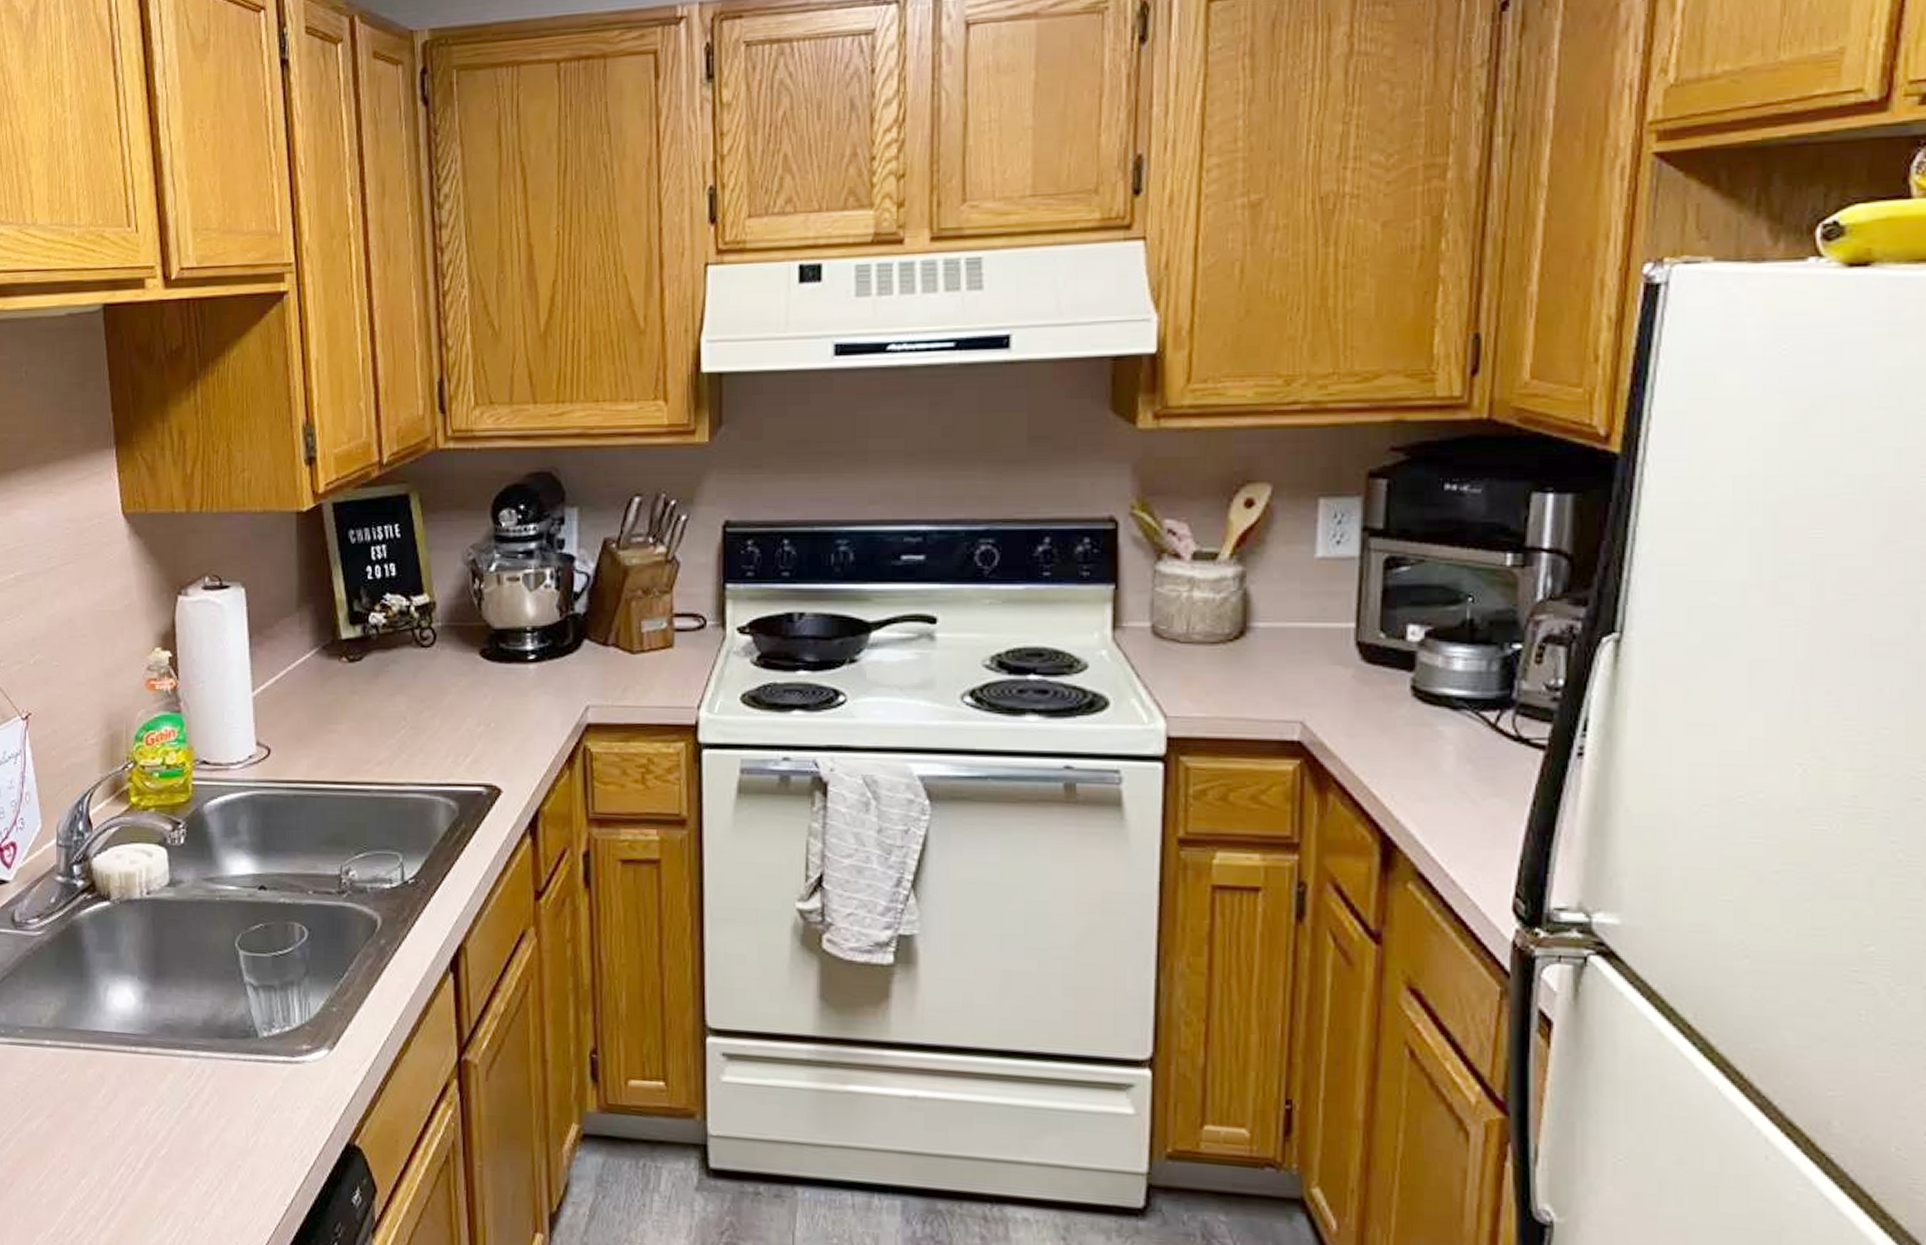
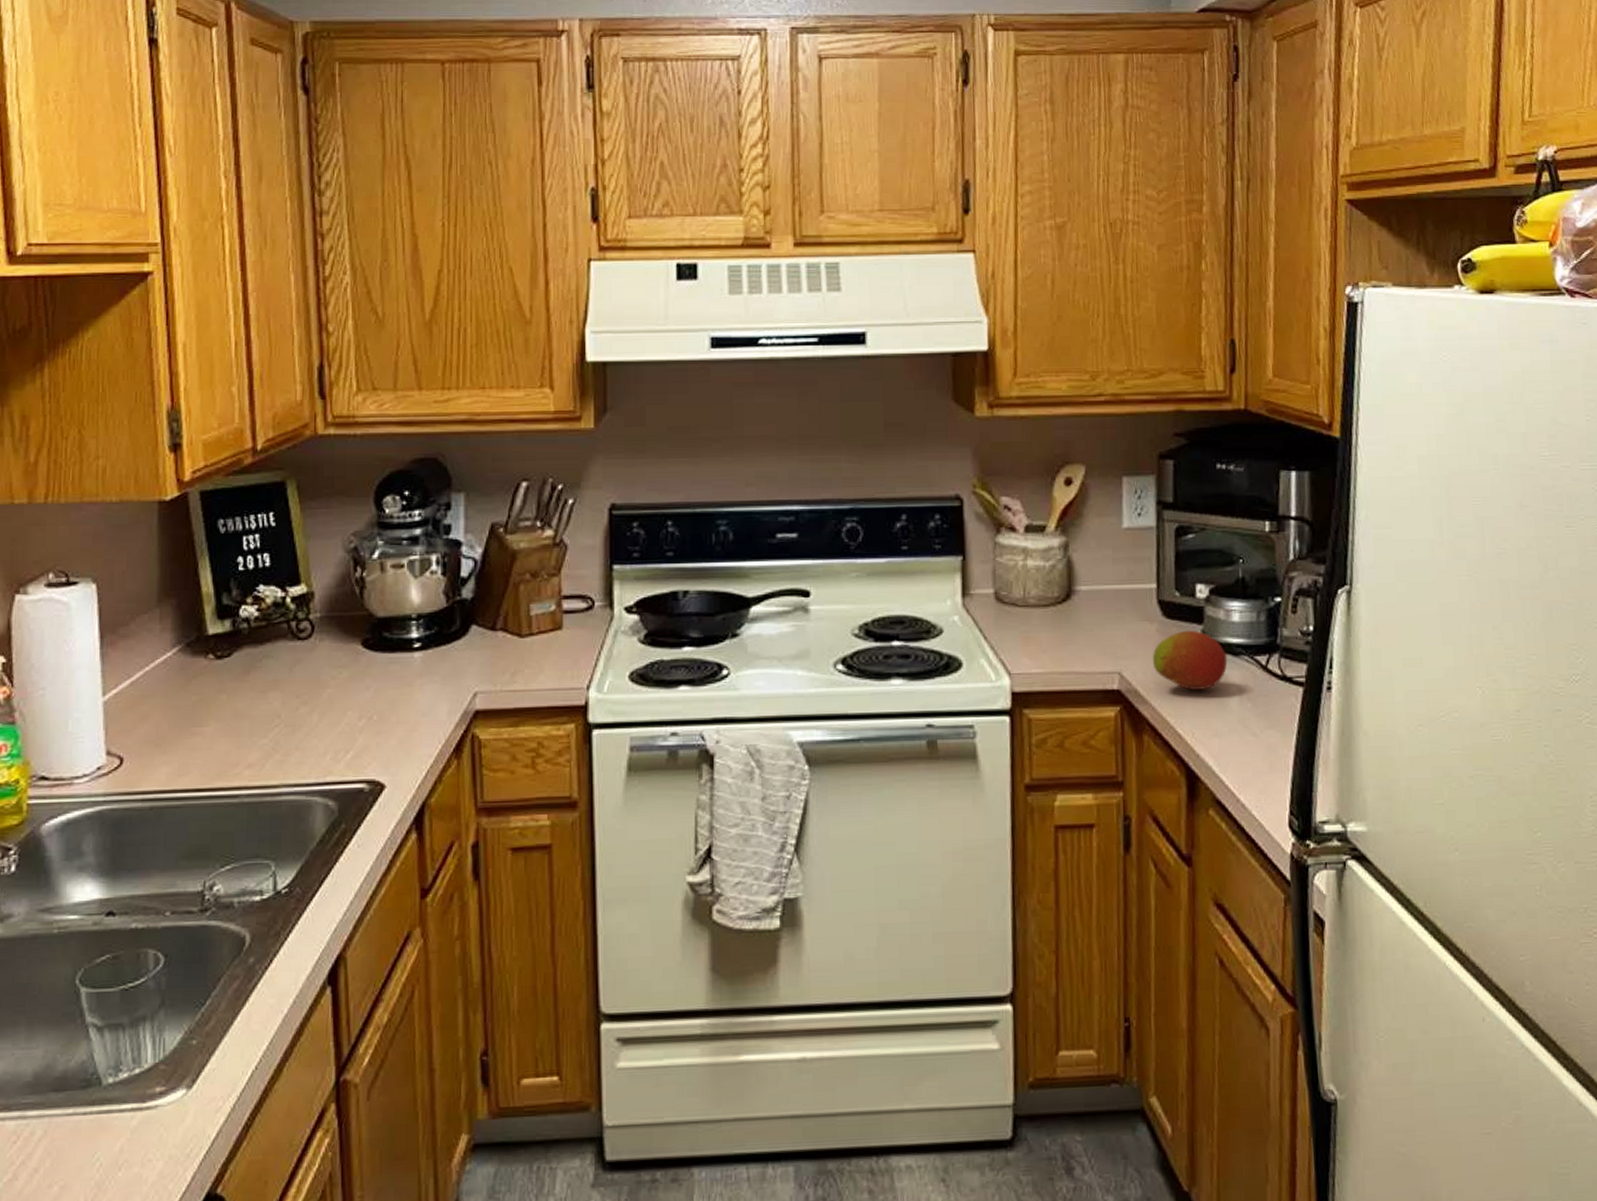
fruit: none [1344,677,1444,747] -> present [1152,630,1228,690]

